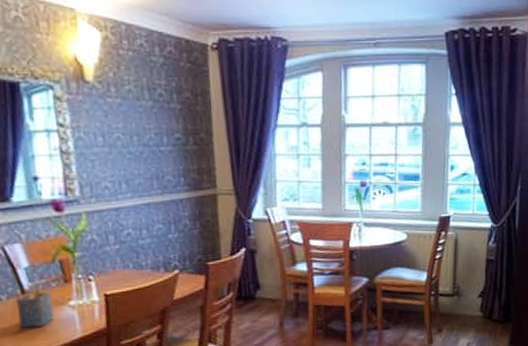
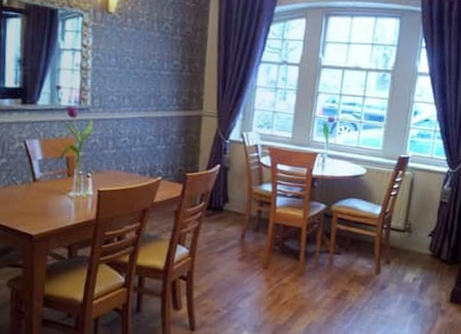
napkin holder: present [17,283,55,328] -> none [28,174,56,212]

